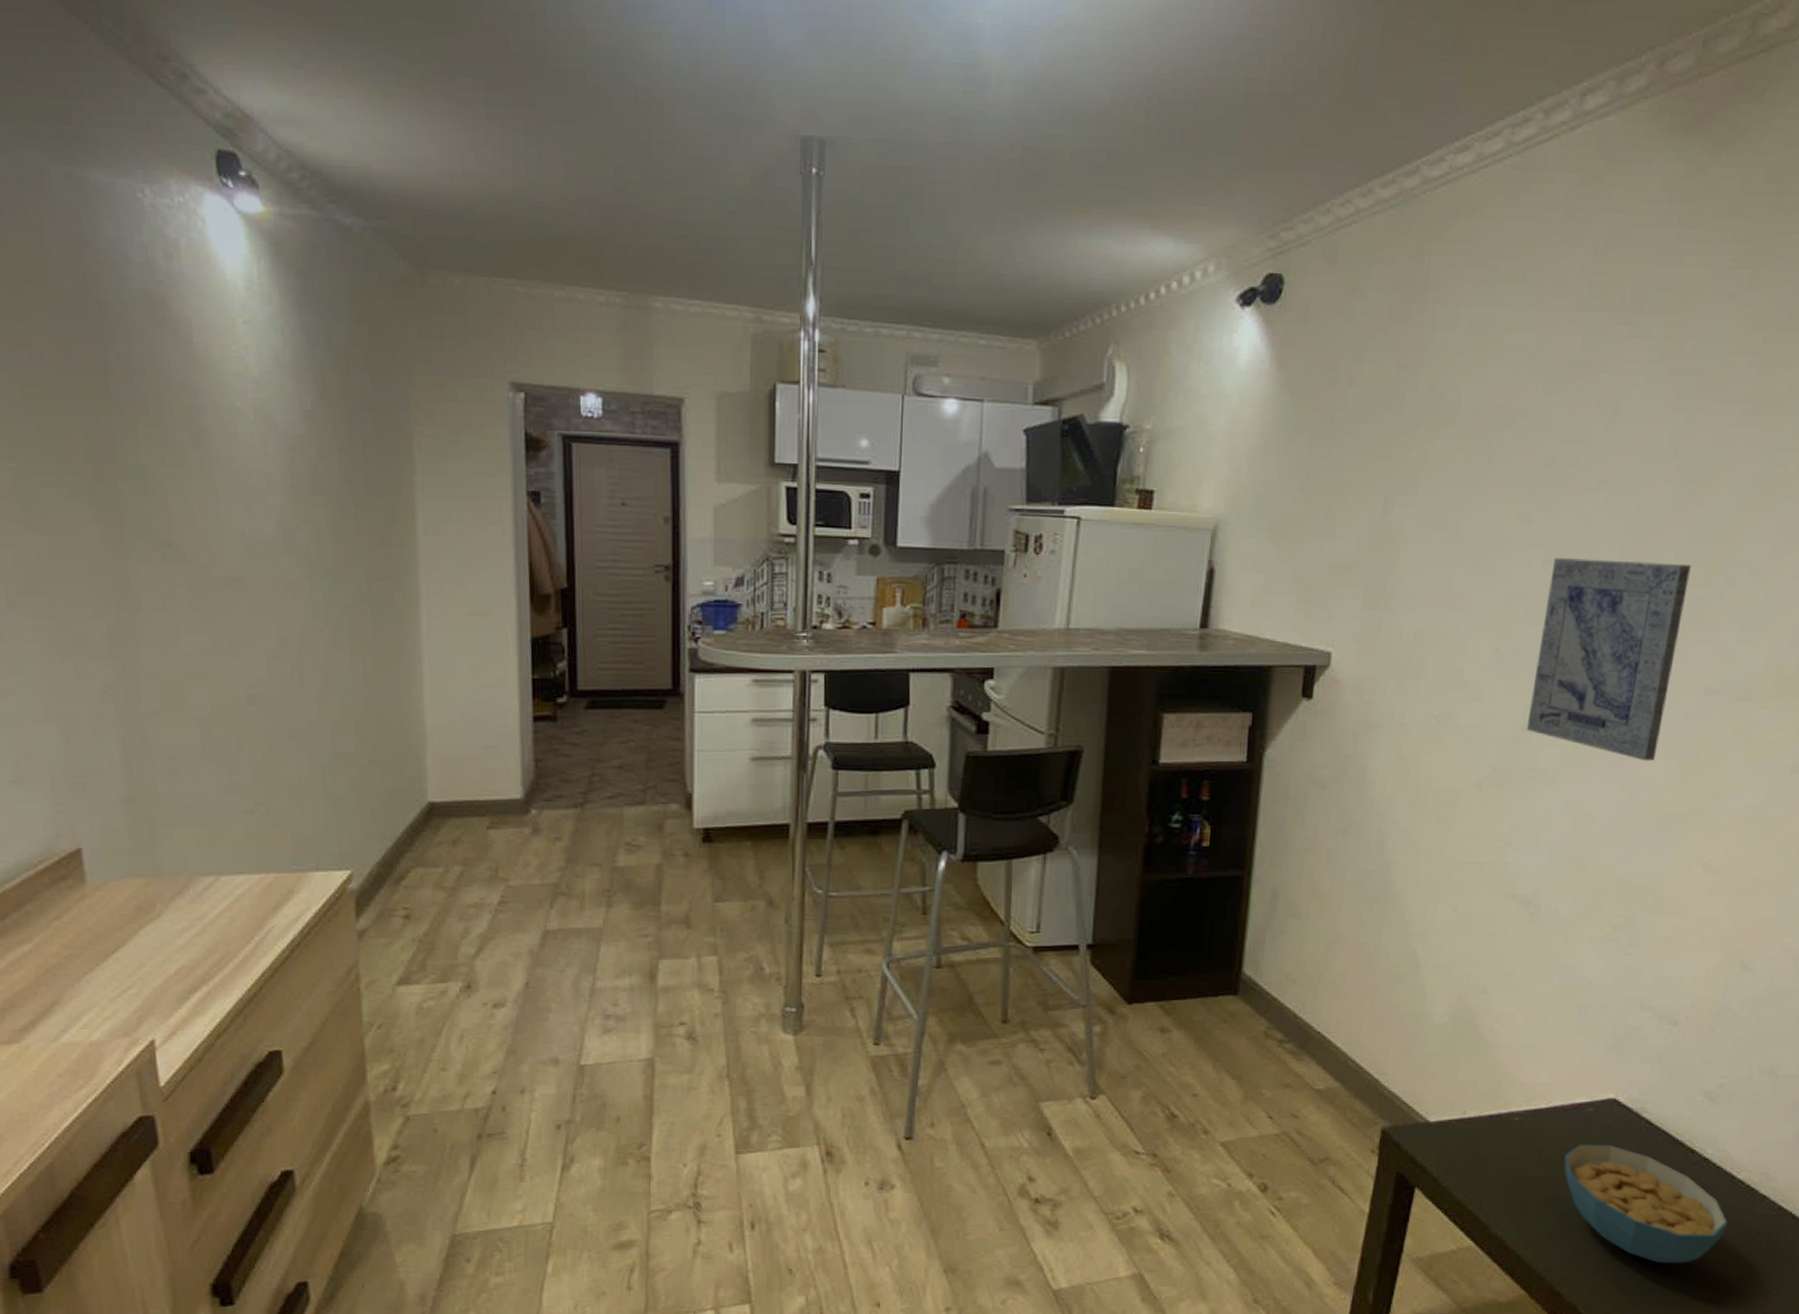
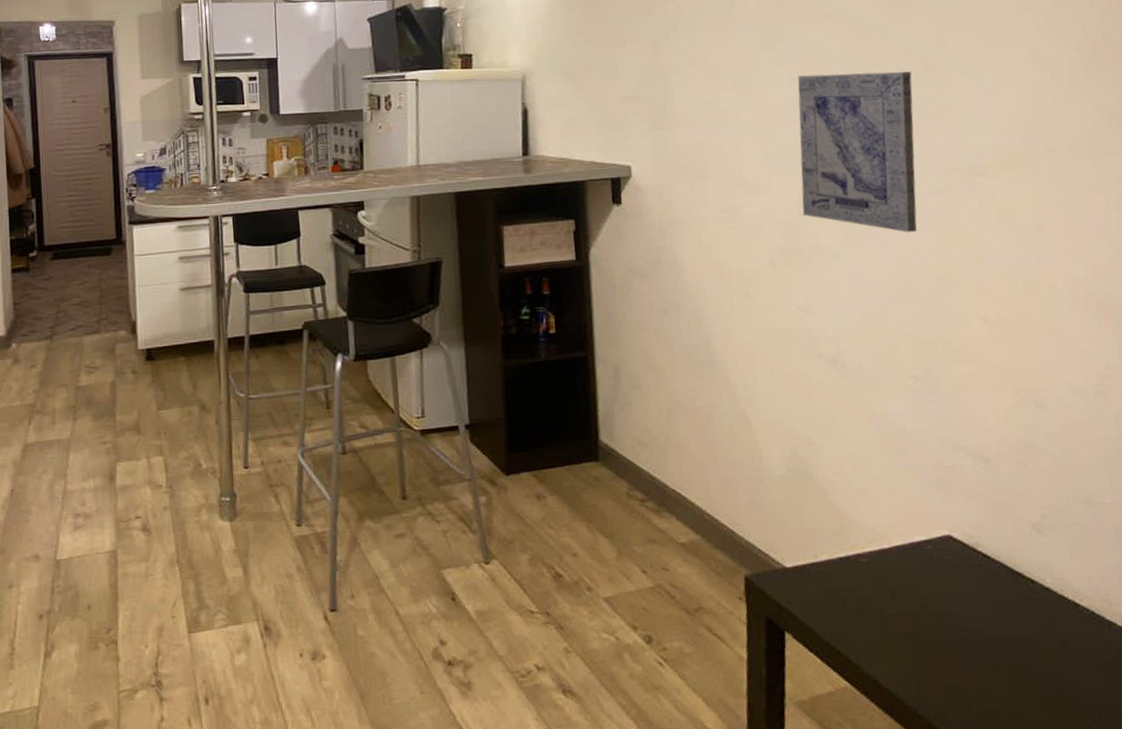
cereal bowl: present [1564,1144,1728,1263] -> none [915,579,1083,695]

